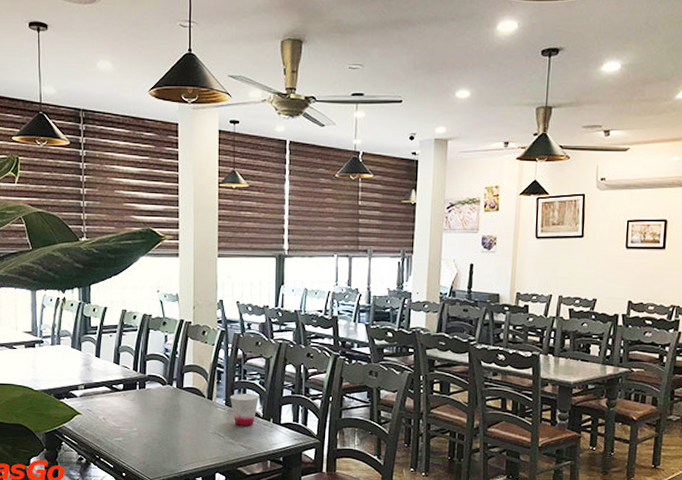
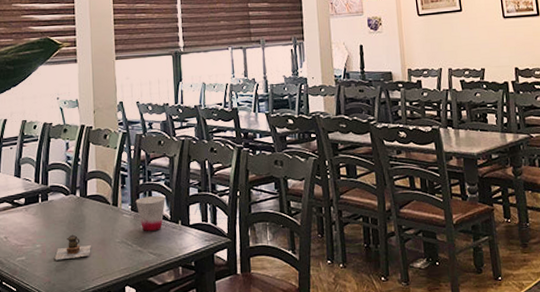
teapot: none [150,422,185,444] -> present [54,234,91,261]

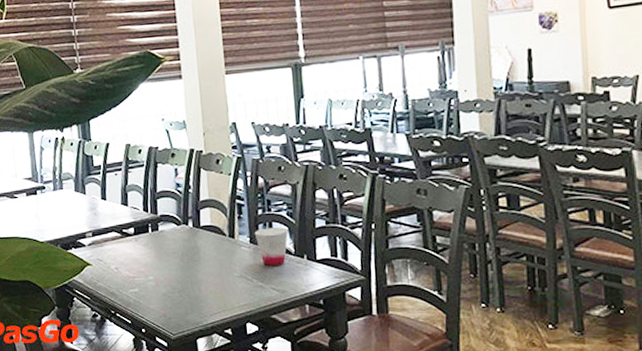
teapot: present [54,234,91,261] -> none [169,267,208,294]

